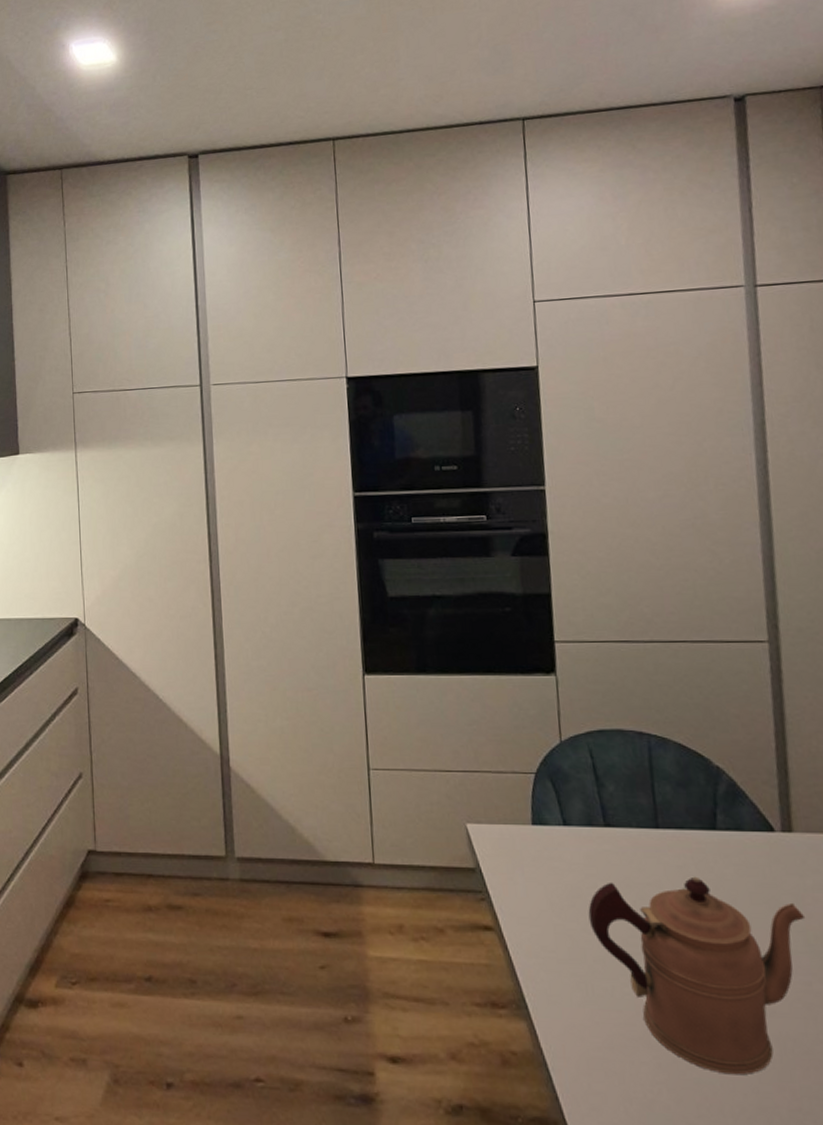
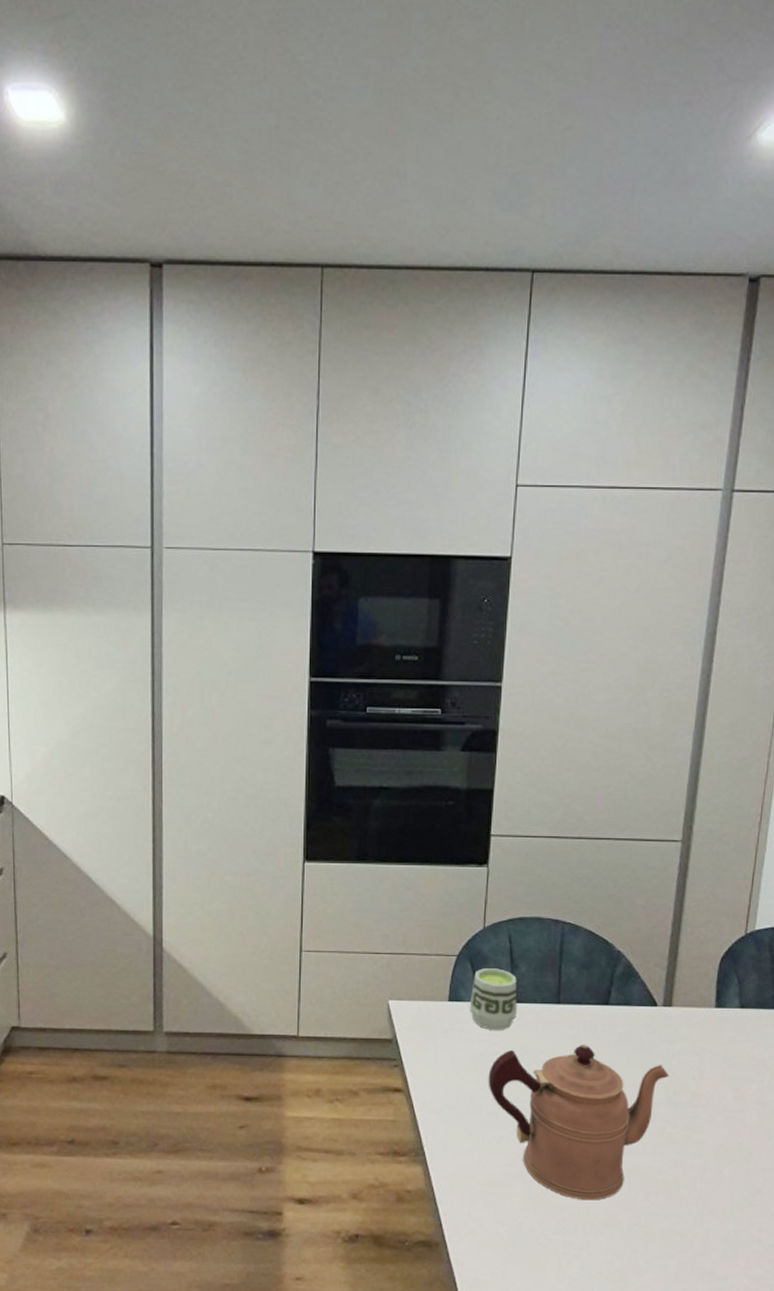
cup: none [555,787,611,859] -> present [469,968,518,1030]

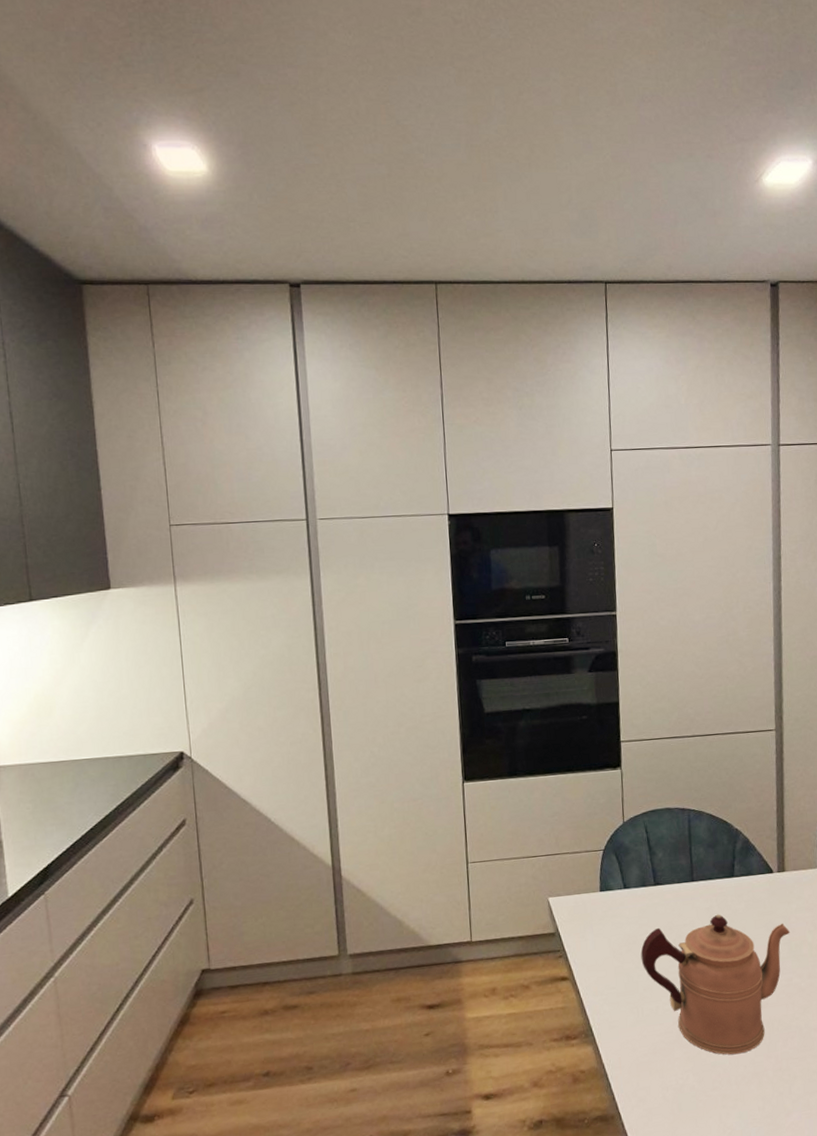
cup: present [469,968,518,1030] -> none [618,857,659,913]

